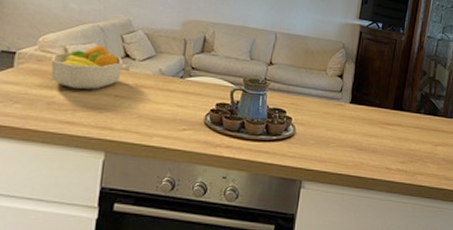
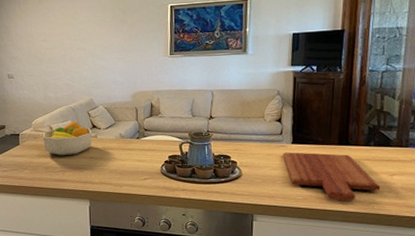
cutting board: none [340,112,426,171] -> present [283,152,381,201]

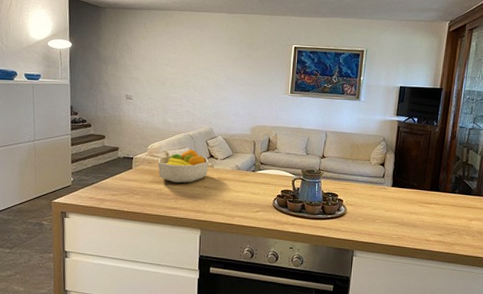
cutting board: present [283,152,381,201] -> none [383,194,461,242]

